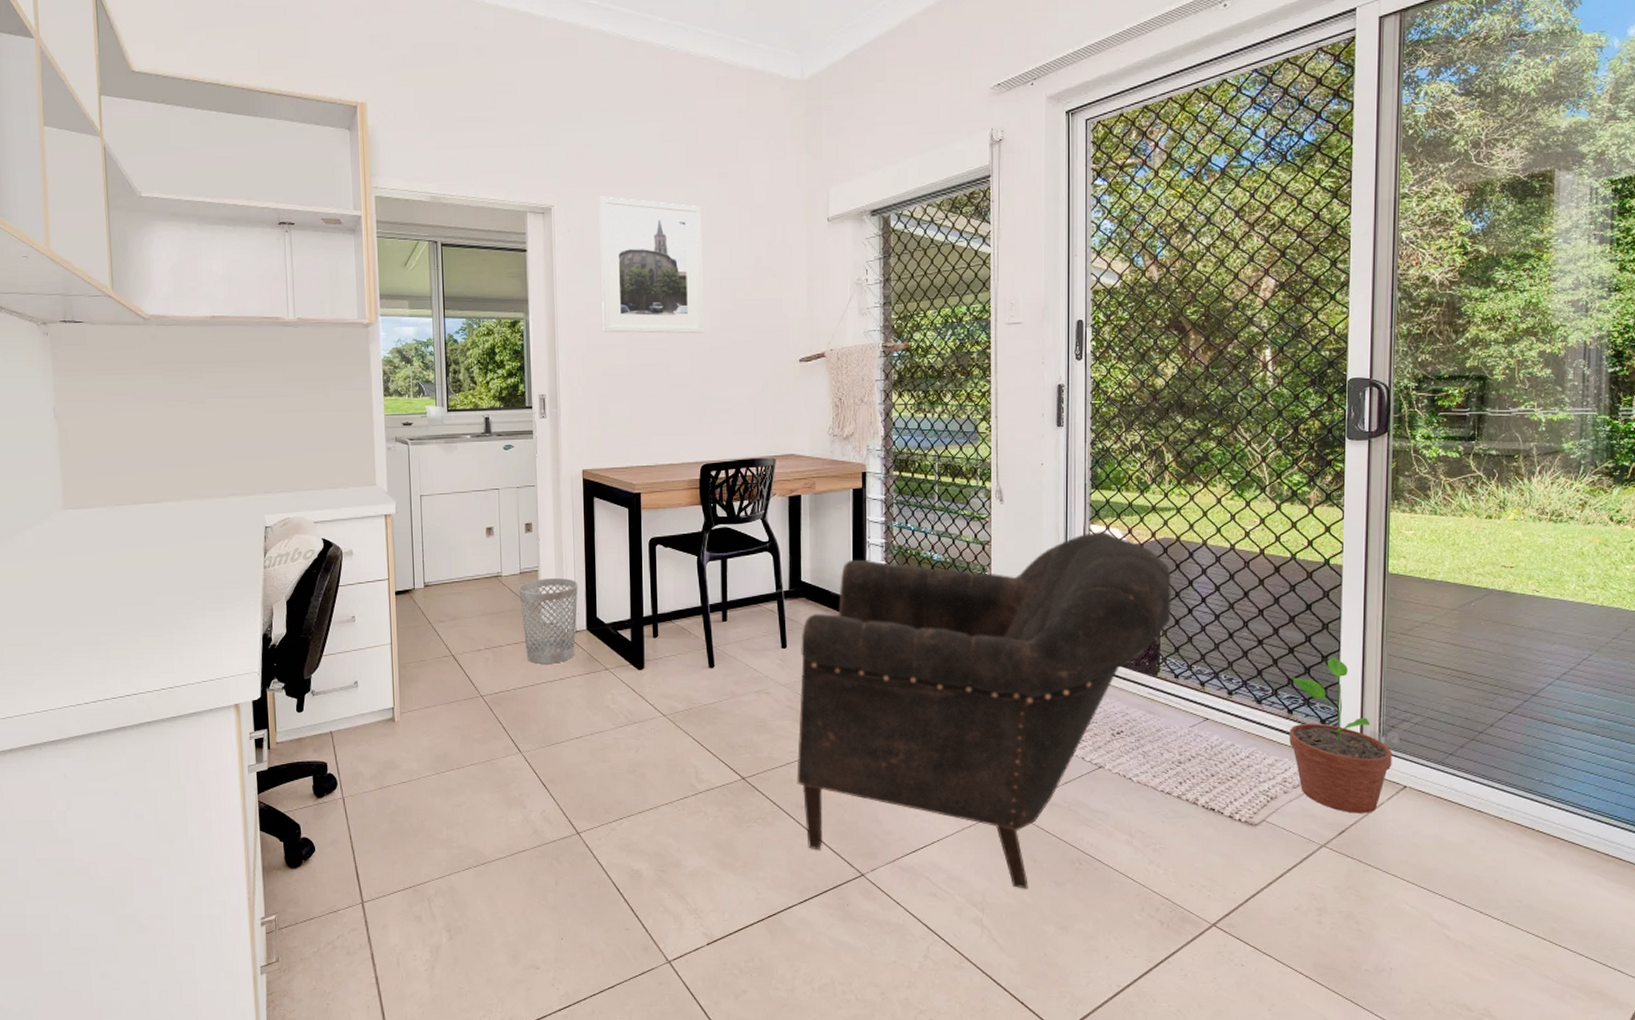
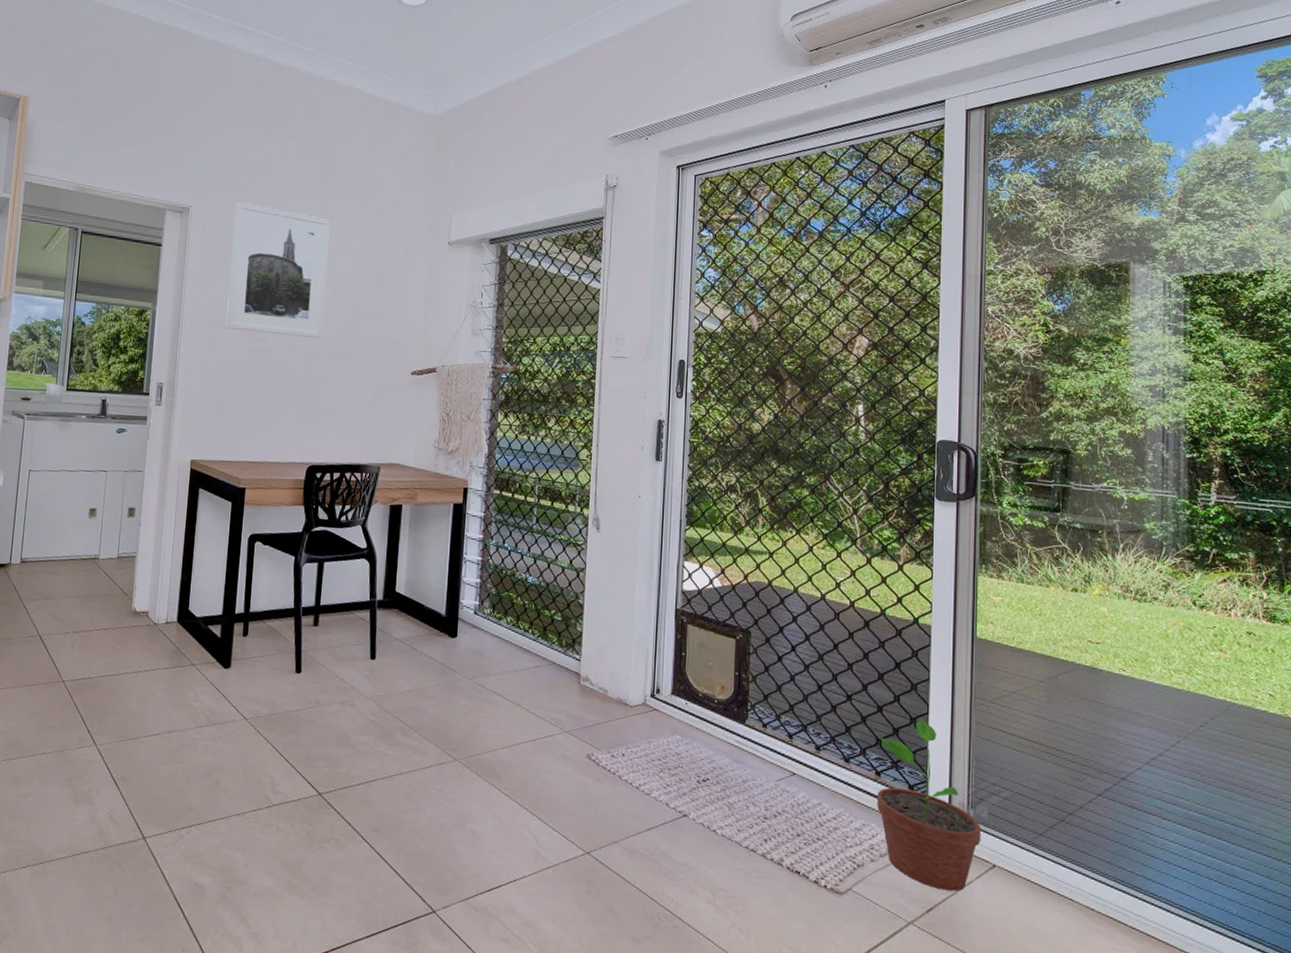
wastebasket: present [519,578,578,664] -> none [113,565,174,654]
armchair: present [797,531,1171,889] -> none [374,568,762,943]

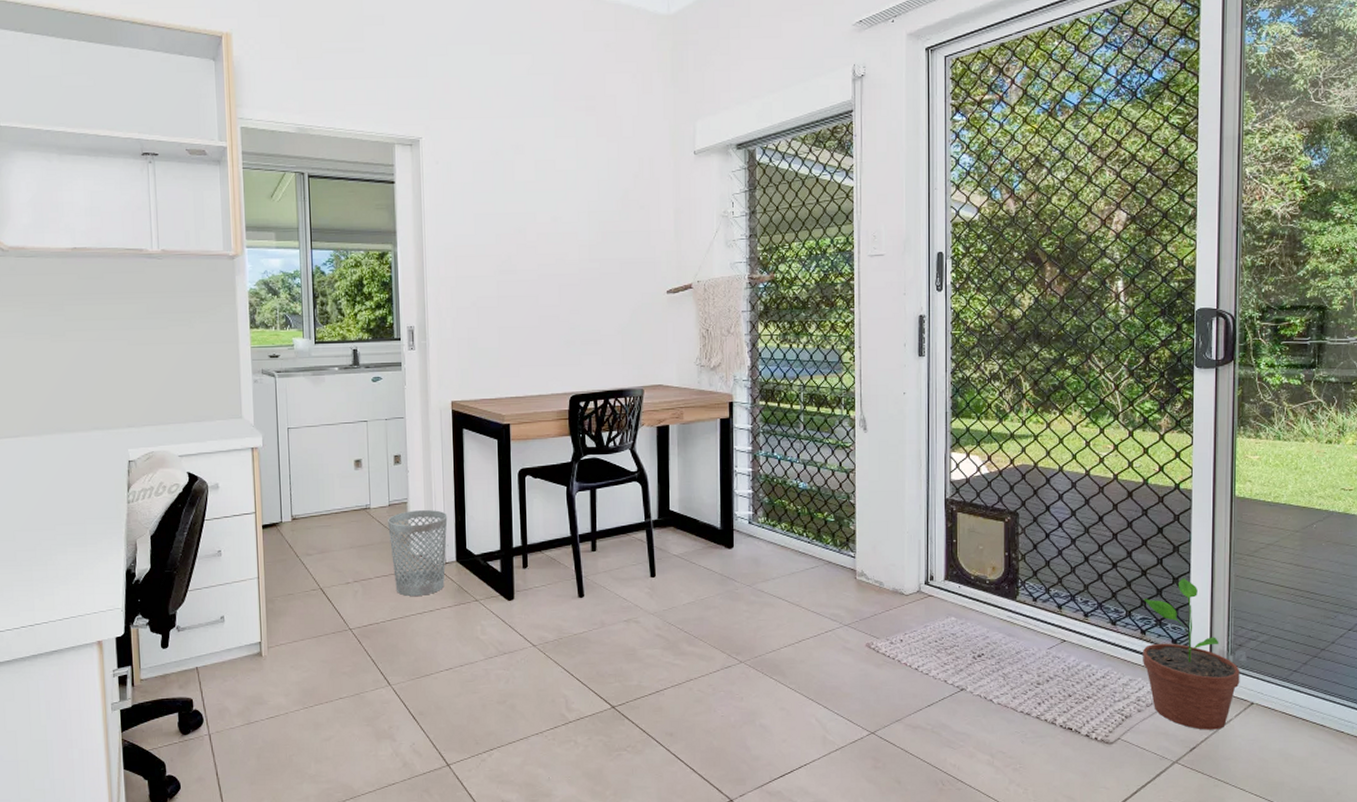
wastebasket: none [113,565,174,654] -> present [388,510,448,596]
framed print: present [226,202,331,339] -> none [467,128,572,266]

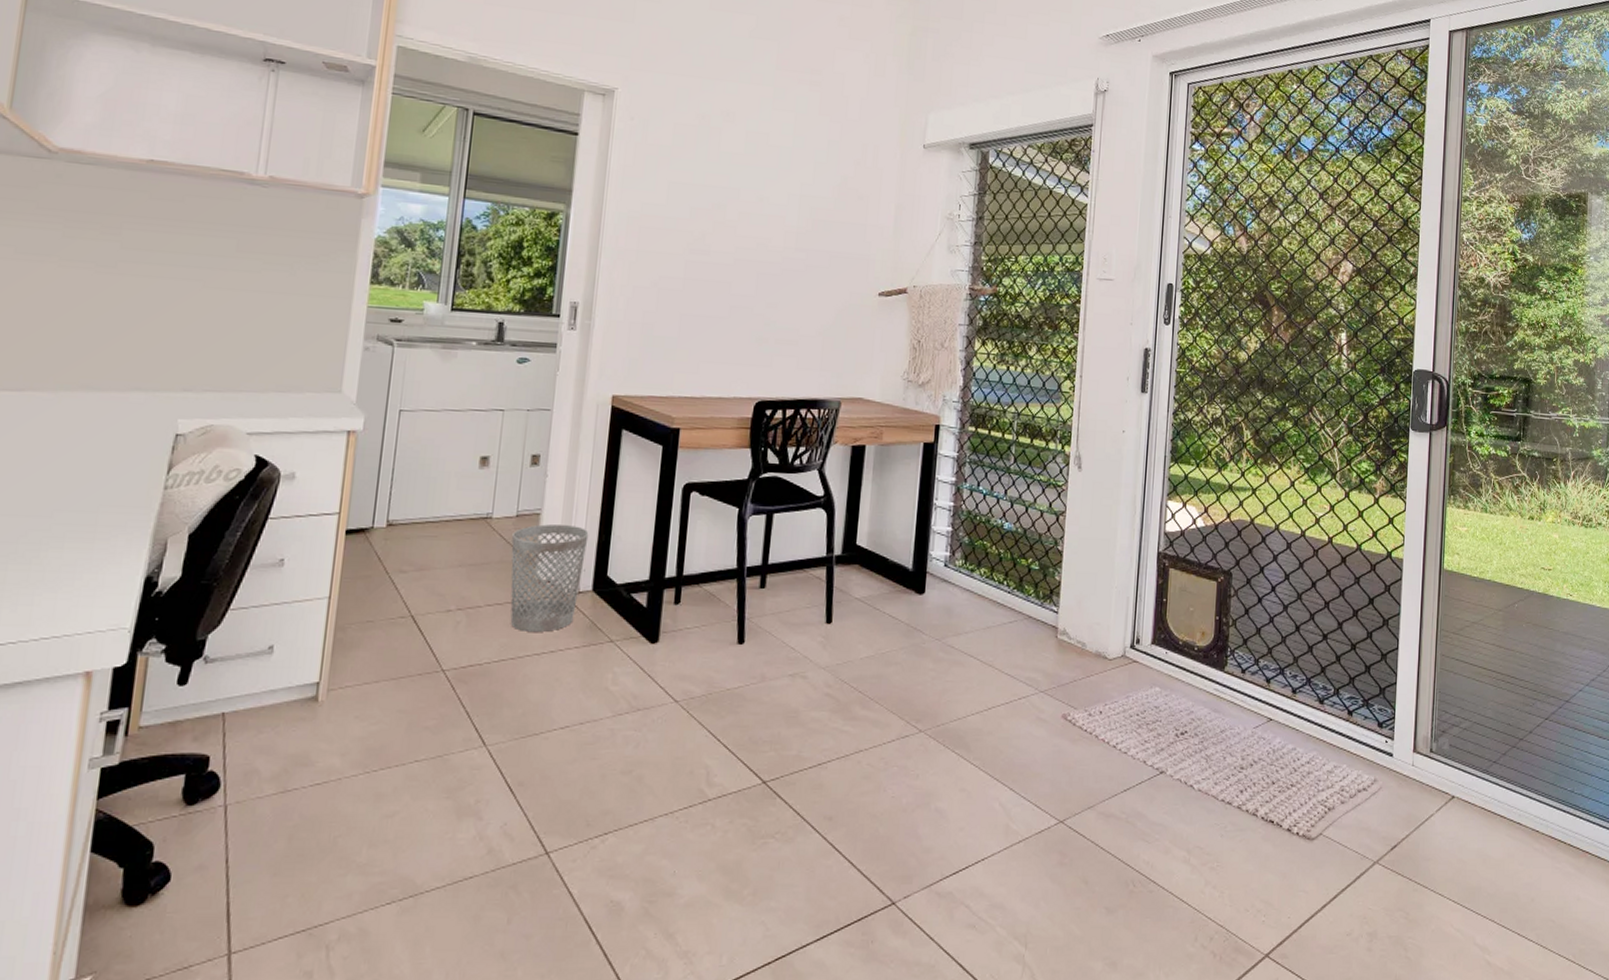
potted plant: present [1143,578,1240,730] -> none [1348,655,1443,826]

